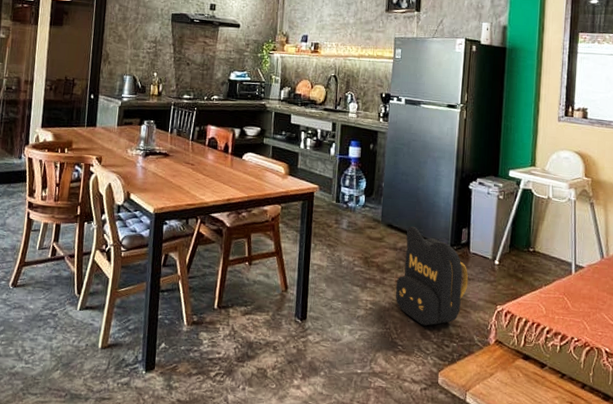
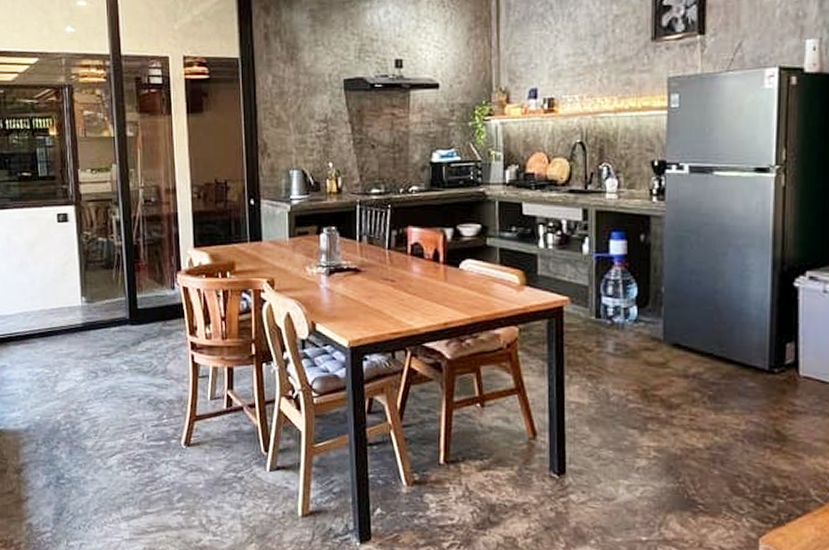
backpack: present [395,226,469,326] -> none [689,343,799,478]

